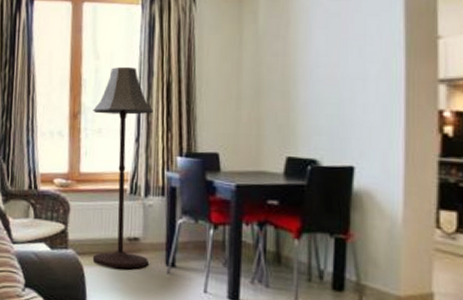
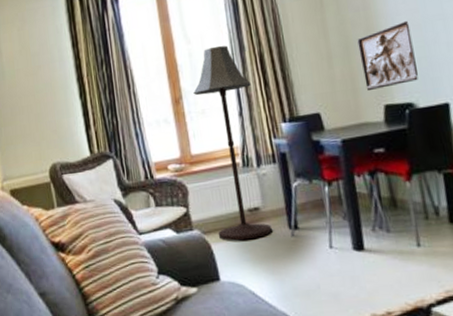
wall relief: none [270,74,328,140] -> present [357,20,418,90]

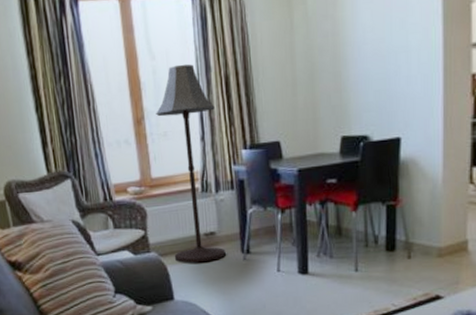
wall relief: present [357,20,418,90] -> none [323,50,376,121]

